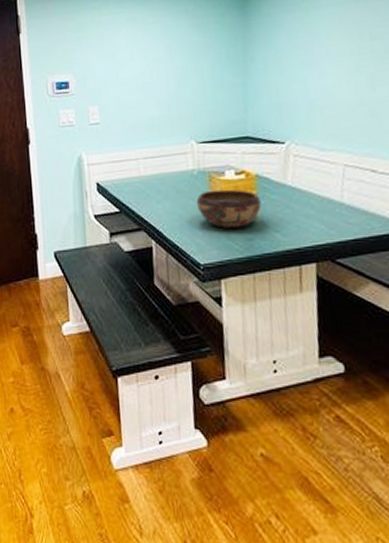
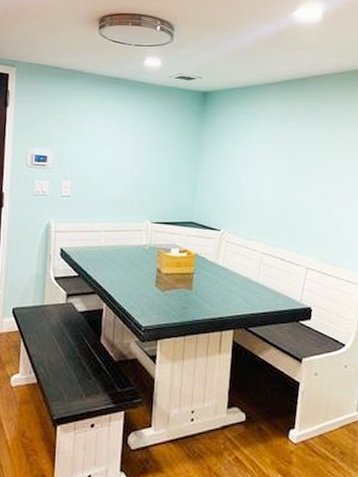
decorative bowl: present [196,189,262,229] -> none [144,264,197,298]

